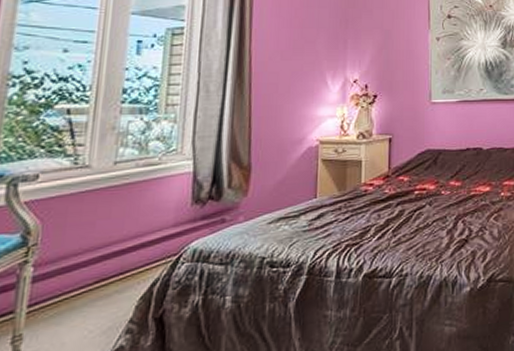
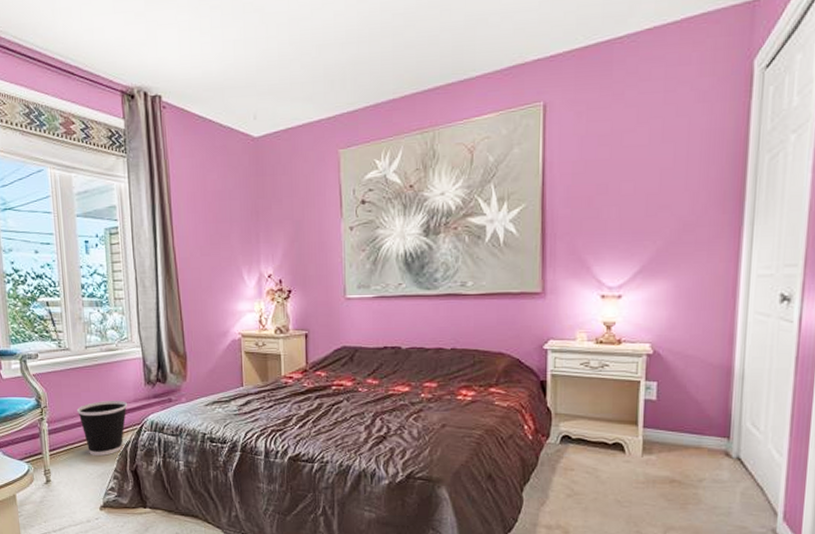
wastebasket: none [84,227,164,305] -> present [76,401,128,456]

